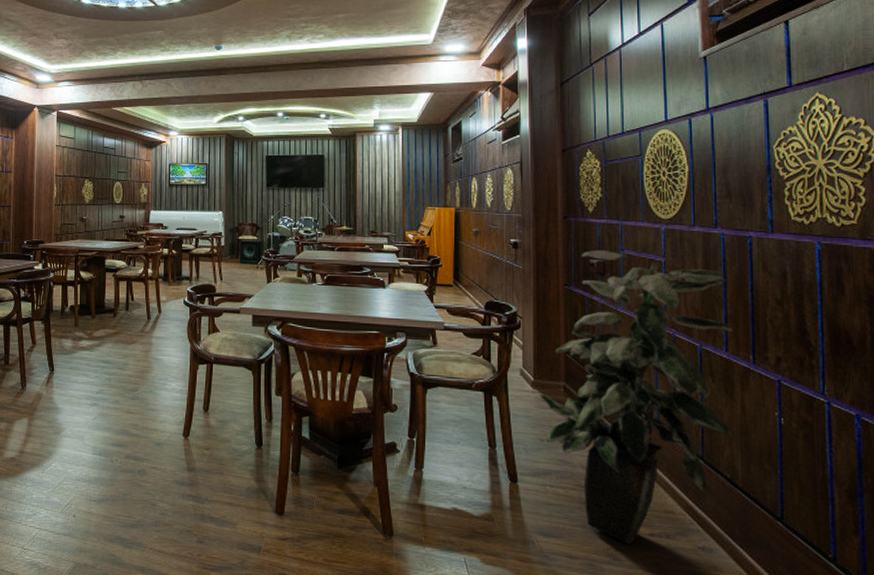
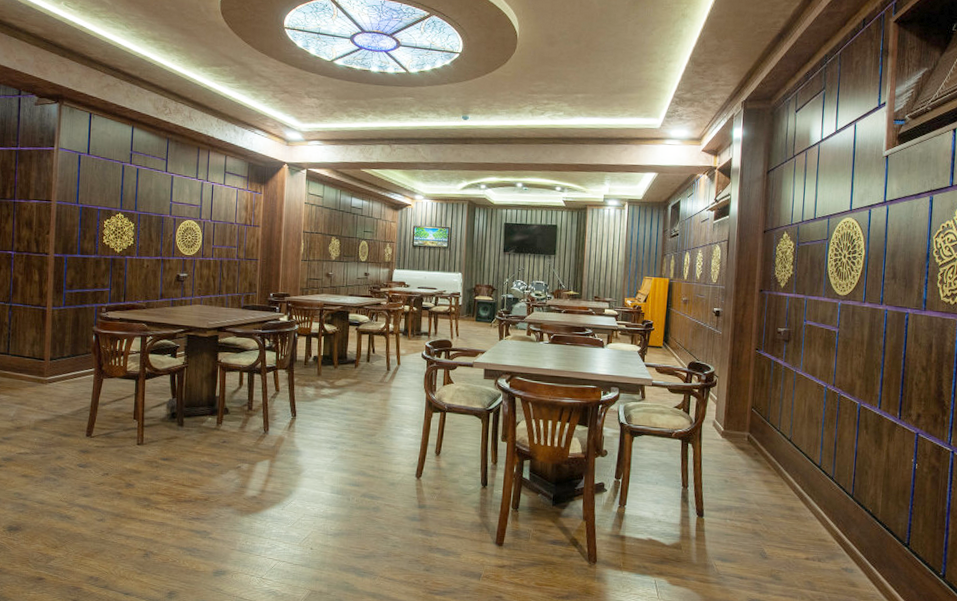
indoor plant: present [539,249,733,545] -> none [727,320,887,568]

